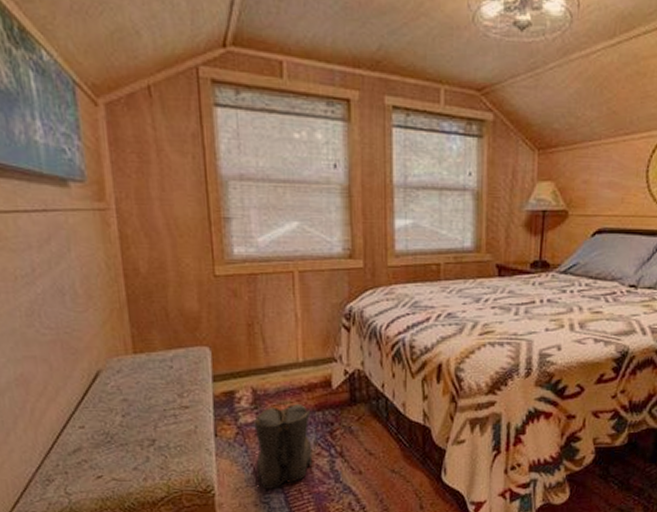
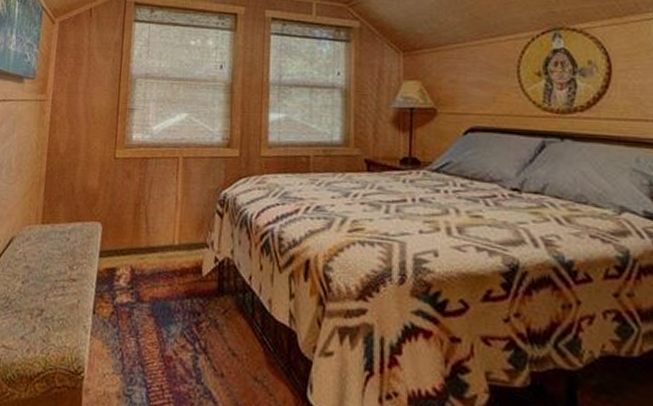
boots: present [254,403,313,489] -> none [124,287,181,381]

